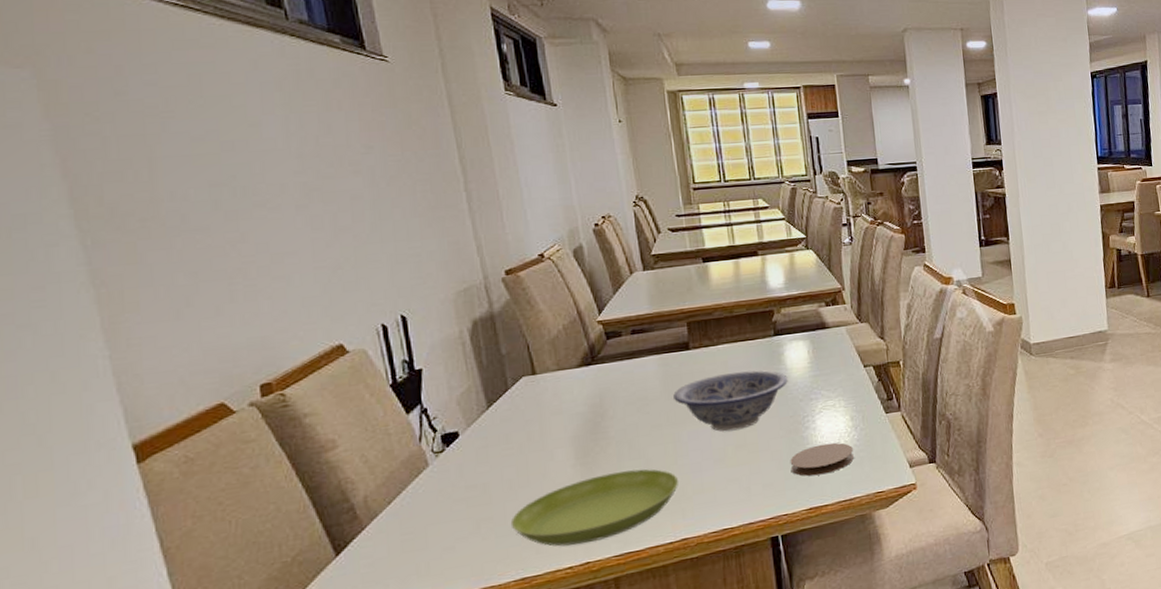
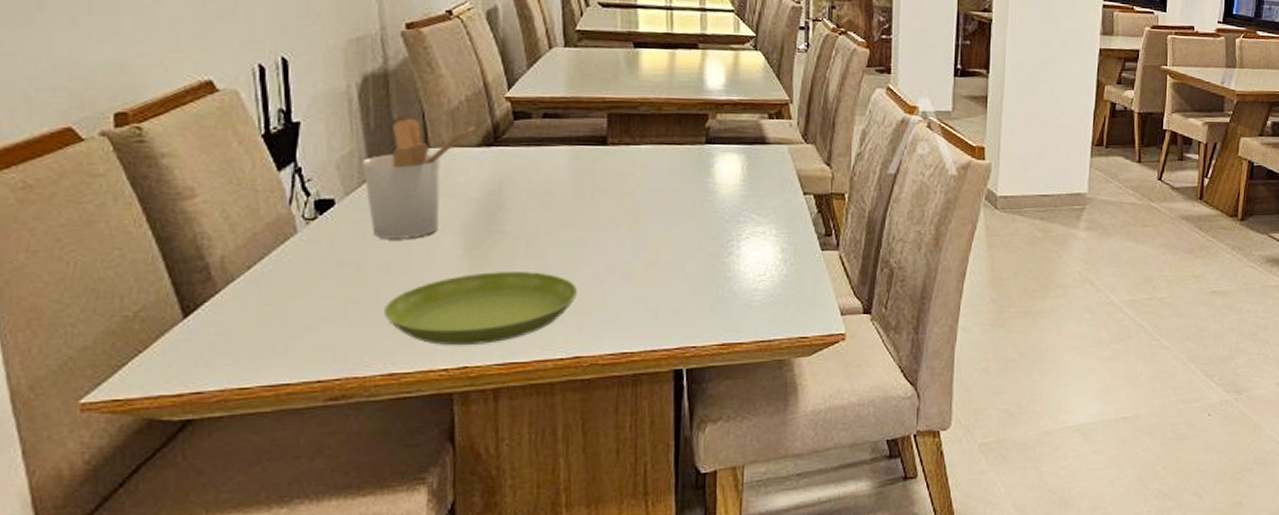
utensil holder: none [479,350,574,460] -> present [362,119,475,239]
bowl: present [673,369,788,432] -> none [583,179,715,244]
coaster: present [790,442,855,477] -> none [706,274,780,309]

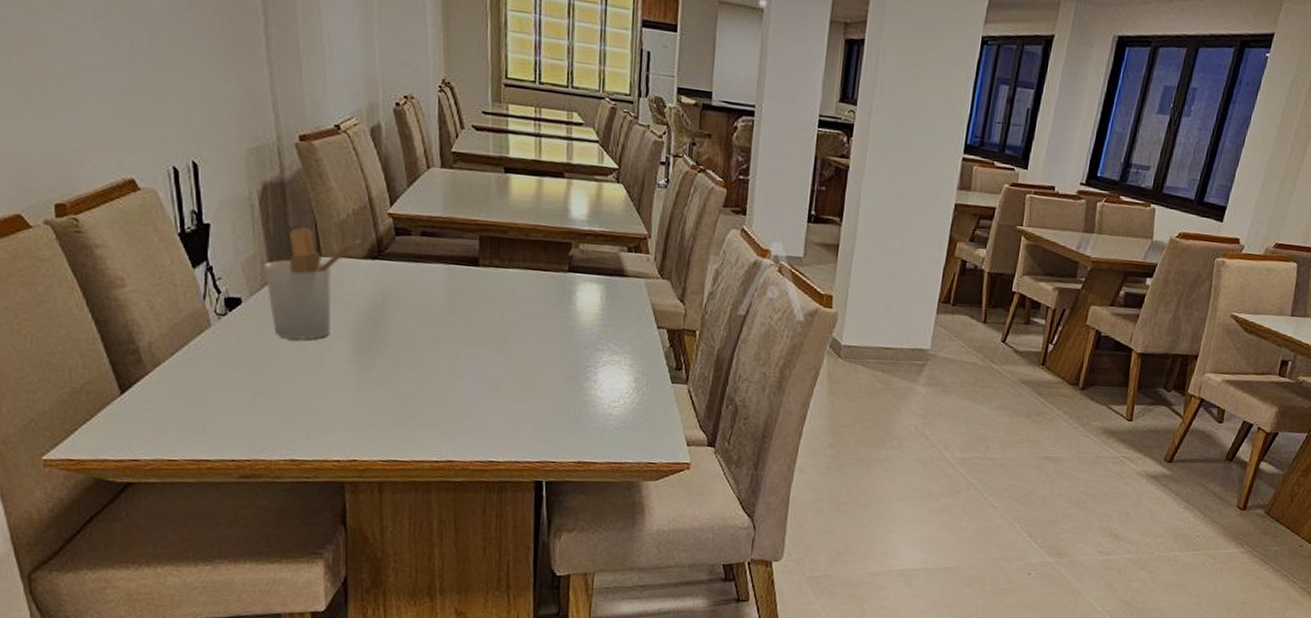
saucer: present [383,272,577,346] -> none [284,376,451,442]

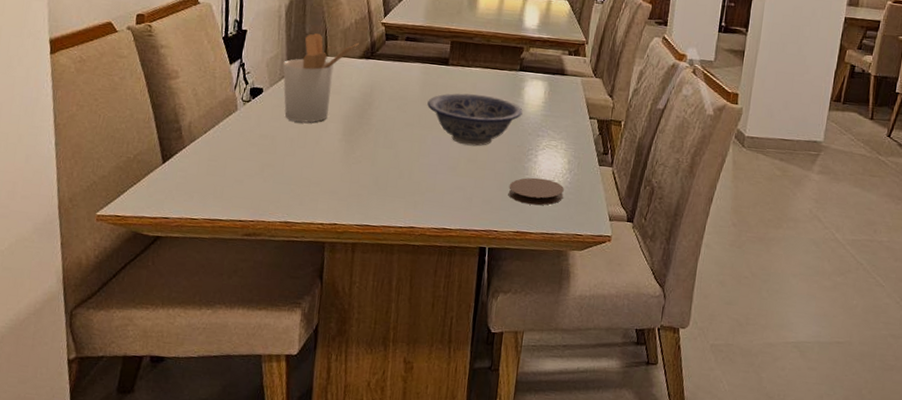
bowl: none [456,300,576,364] -> present [427,93,523,146]
coaster: none [565,399,632,431] -> present [508,177,564,206]

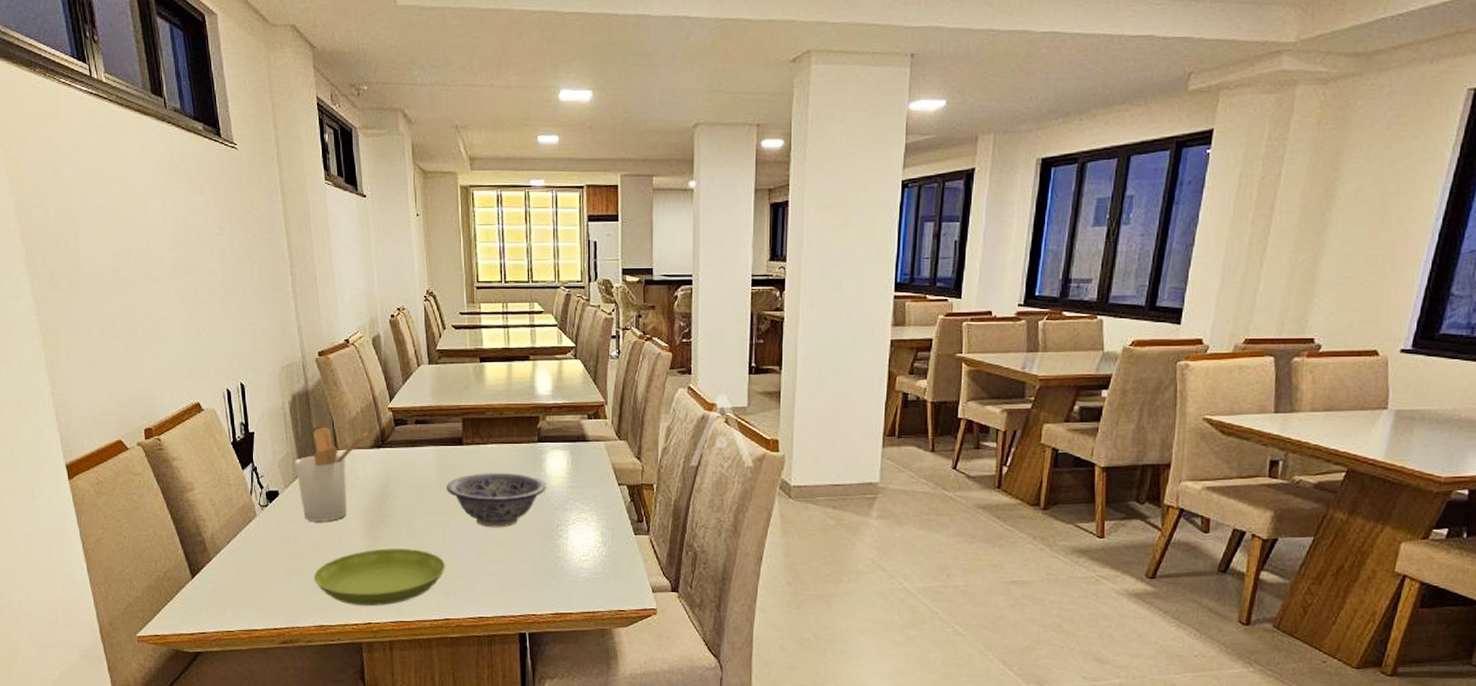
saucer: none [285,154,417,209] -> present [313,548,445,606]
coaster: present [508,177,564,206] -> none [542,554,601,584]

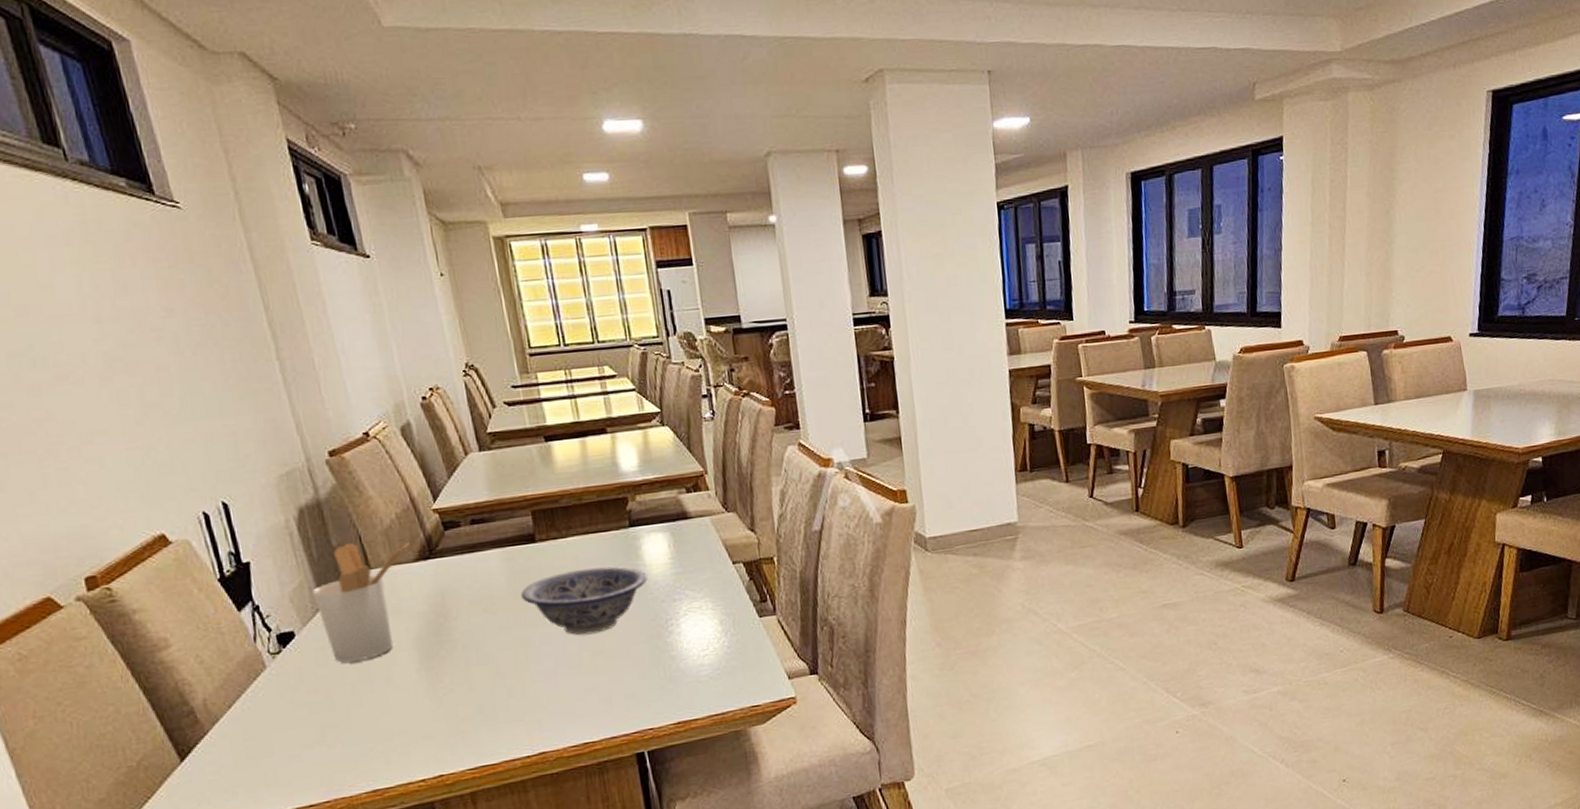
saucer: present [313,548,445,606] -> none [356,675,532,758]

